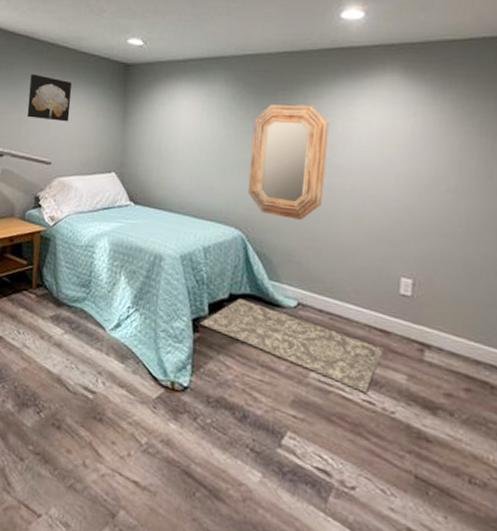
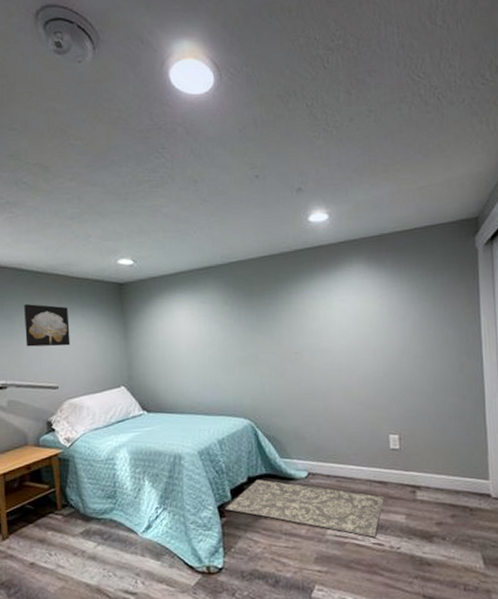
home mirror: present [247,103,329,220] -> none [246,299,316,402]

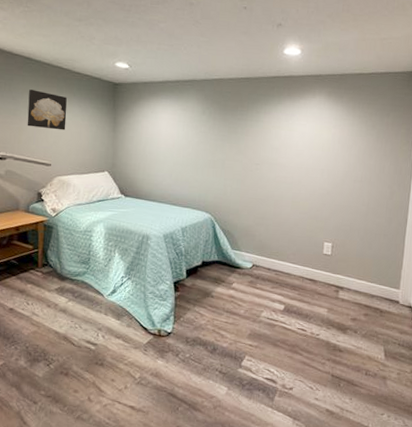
rug: present [224,479,384,538] -> none [179,264,312,324]

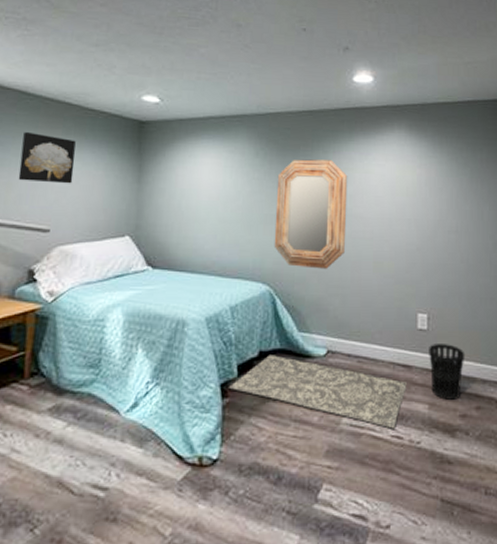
rug: none [179,264,312,324] -> present [228,355,407,429]
home mirror: none [215,117,275,204] -> present [273,159,348,269]
wastebasket: none [330,266,360,307] -> present [429,344,465,400]

